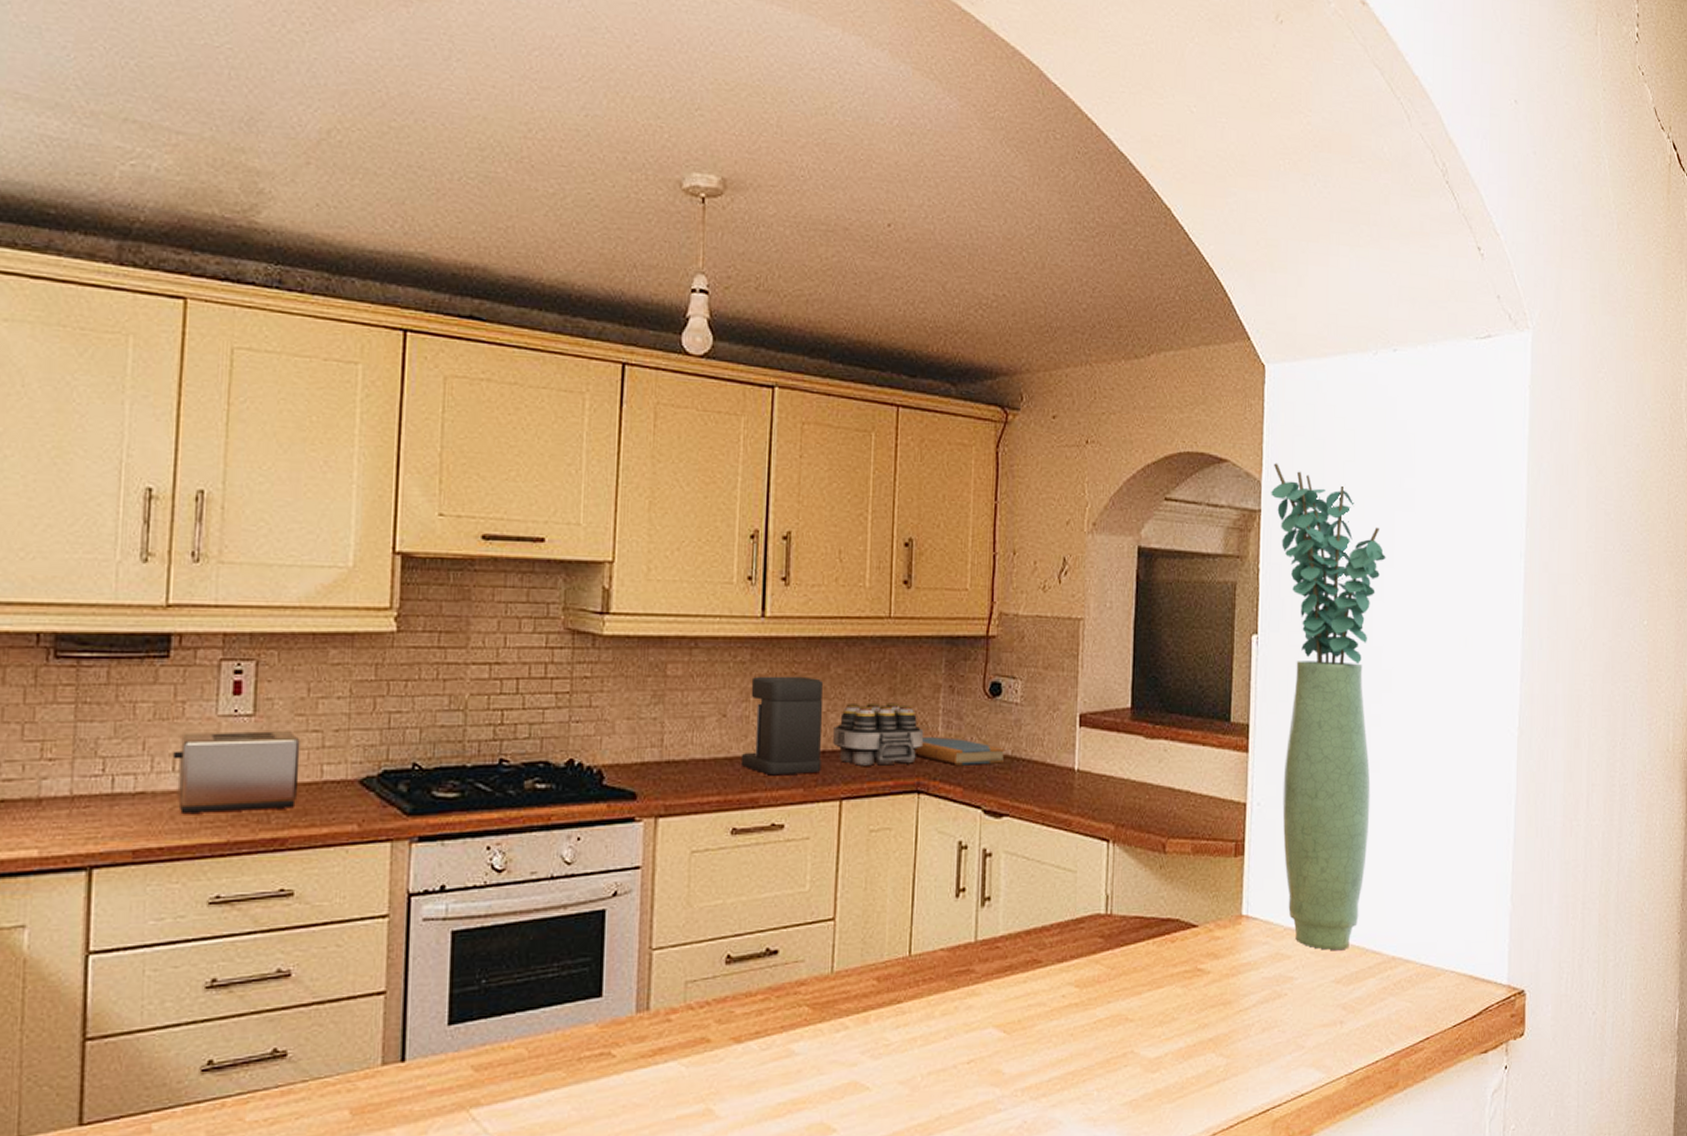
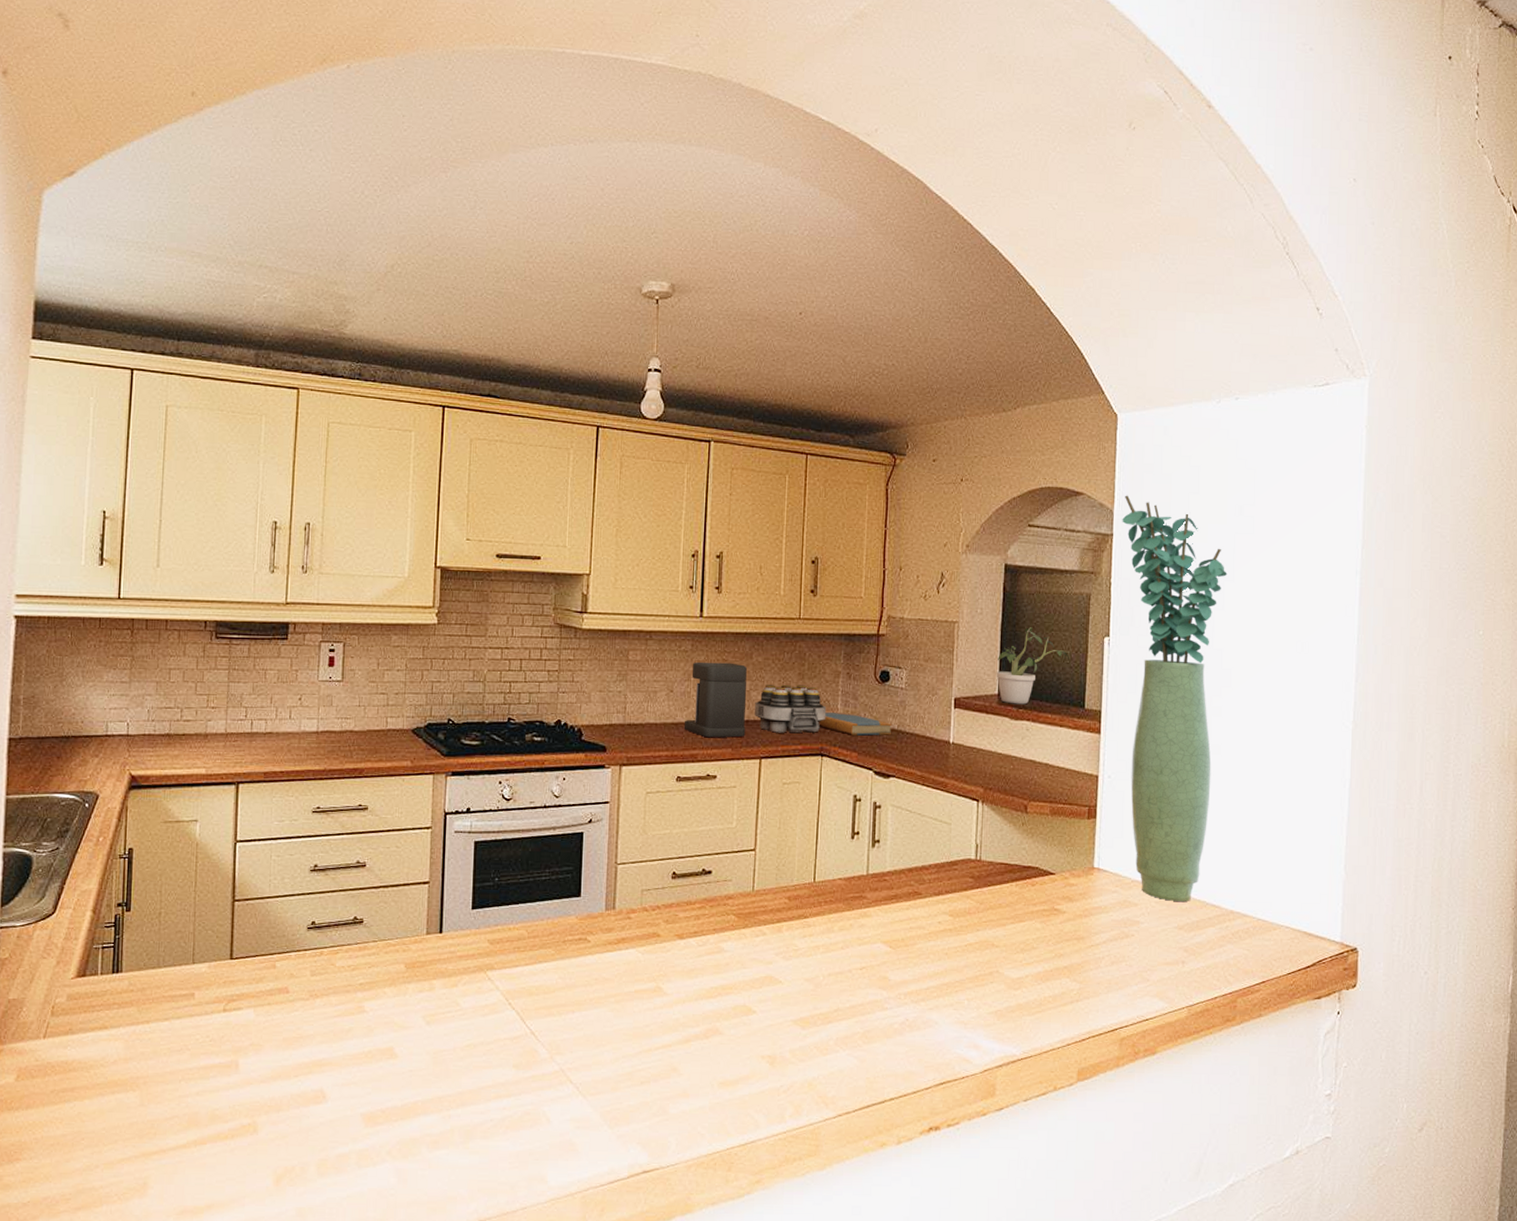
toaster: present [172,731,301,815] -> none [289,692,373,750]
potted plant: none [1128,624,1215,720] -> present [996,627,1072,705]

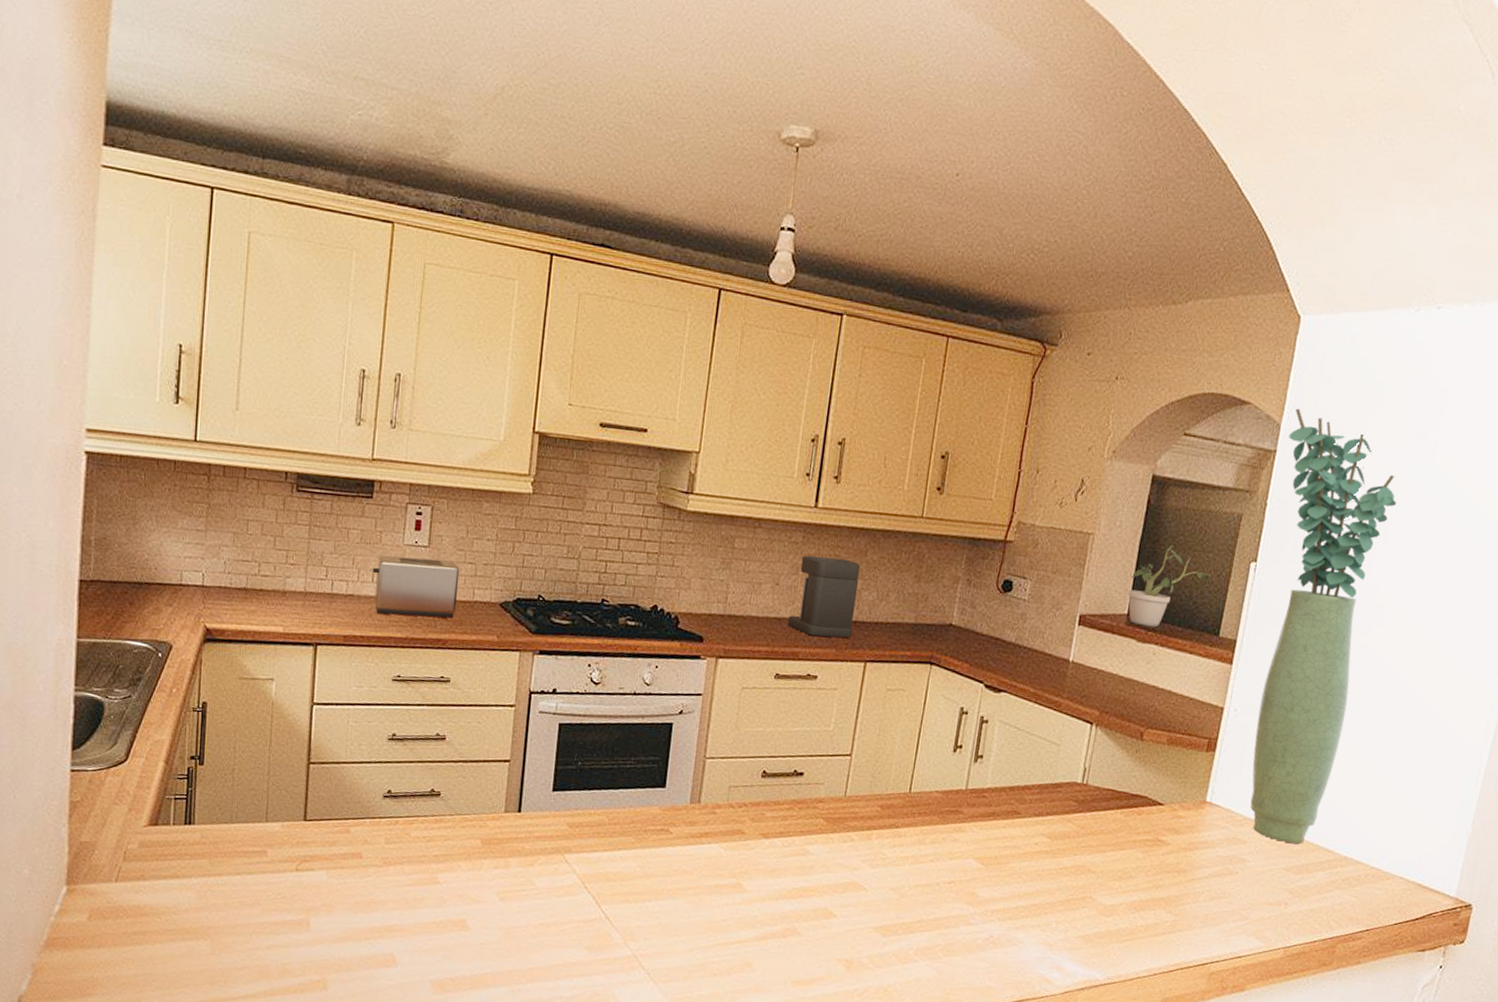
toaster: none [289,692,373,750] -> present [372,555,460,619]
spice rack: present [755,684,827,734] -> none [864,585,942,640]
book: present [819,712,892,736] -> none [931,619,1010,649]

